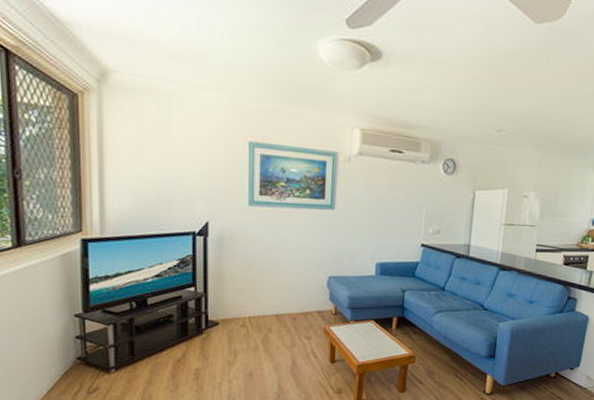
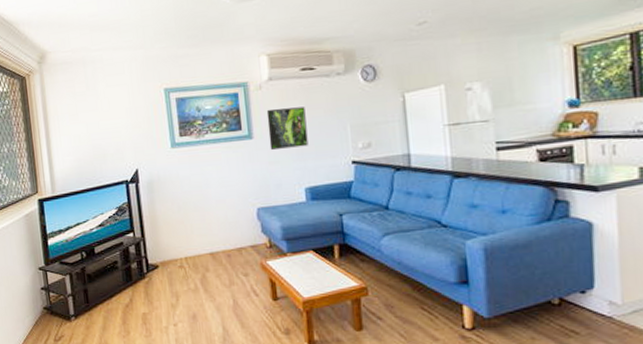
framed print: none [349,183,388,225] -> present [266,107,308,151]

